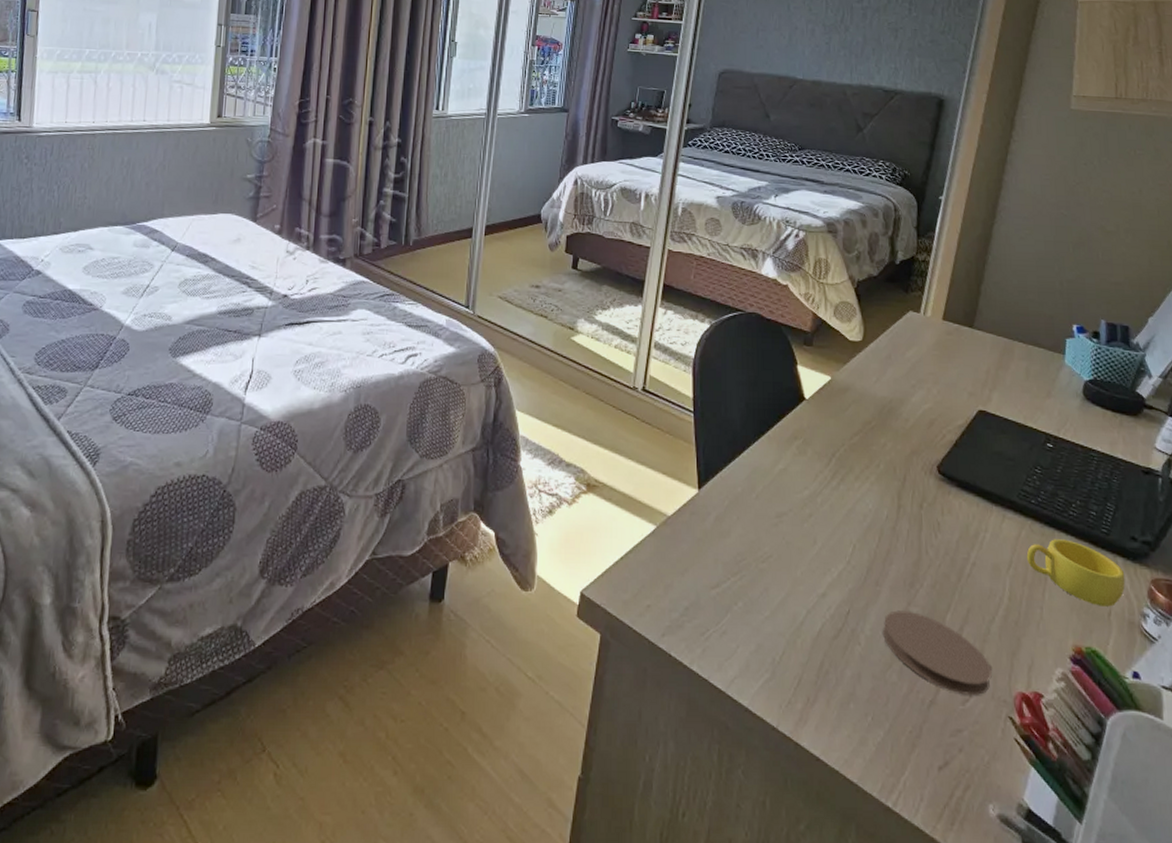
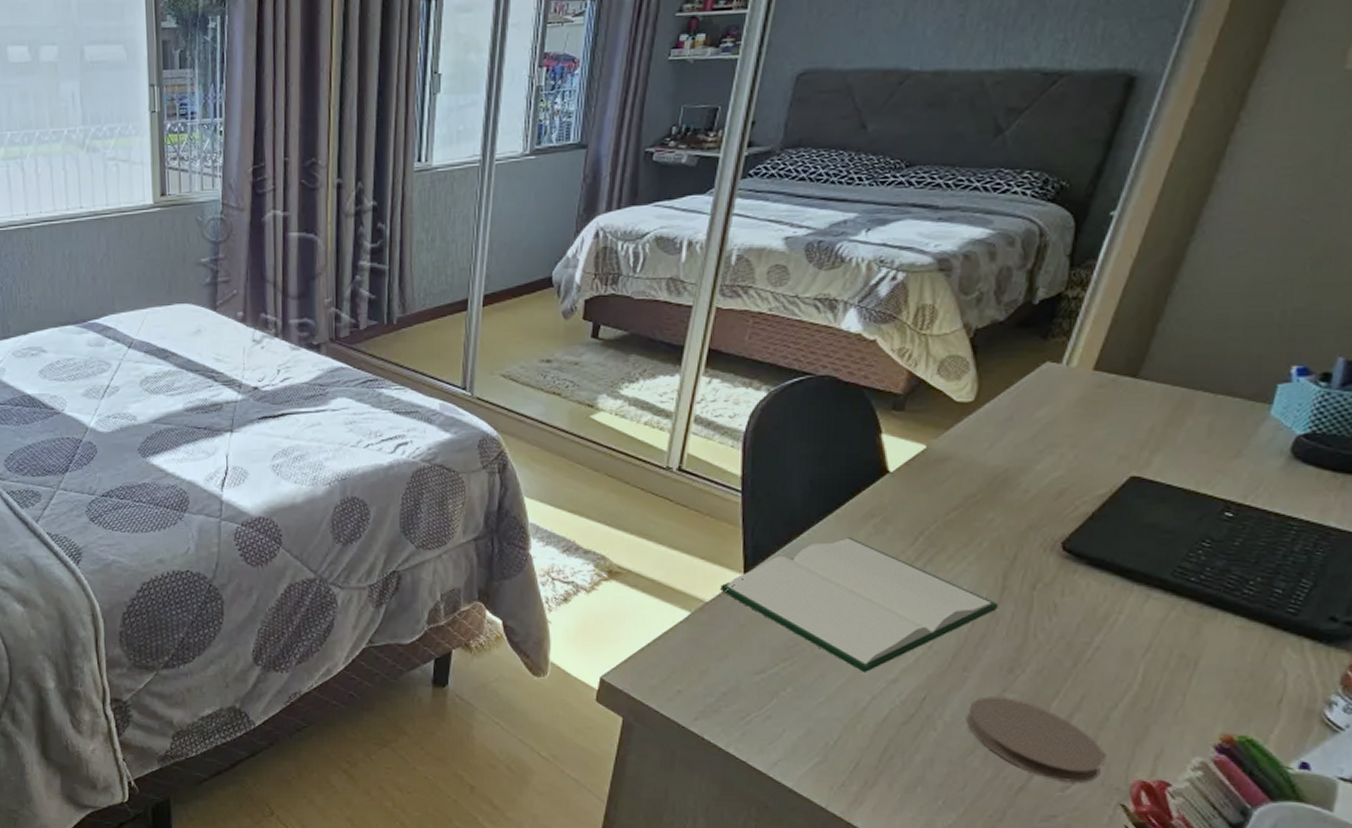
hardback book: none [680,457,897,586] -> present [720,537,999,672]
cup: present [1026,539,1125,607] -> none [1172,620,1312,694]

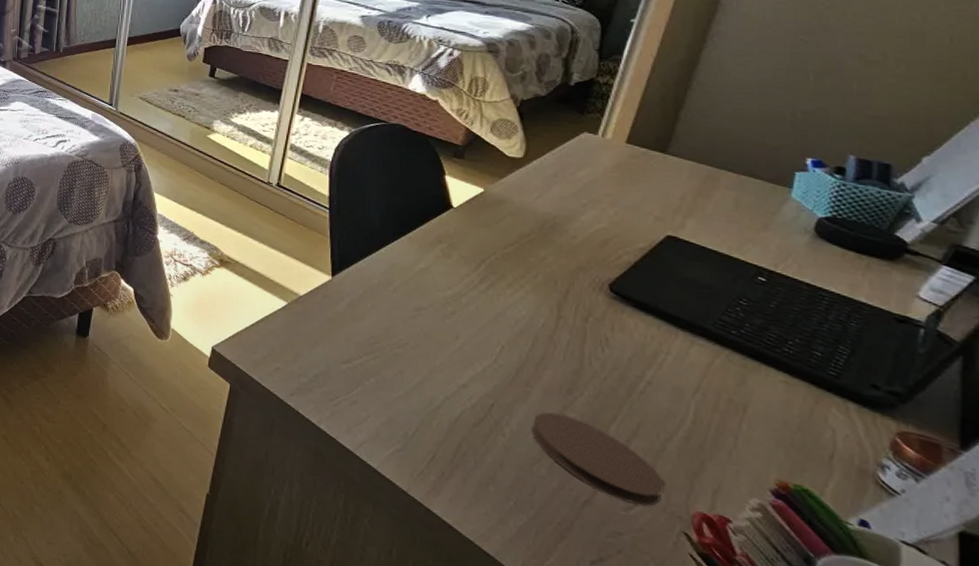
hardback book: present [720,537,999,672] -> none [312,257,555,375]

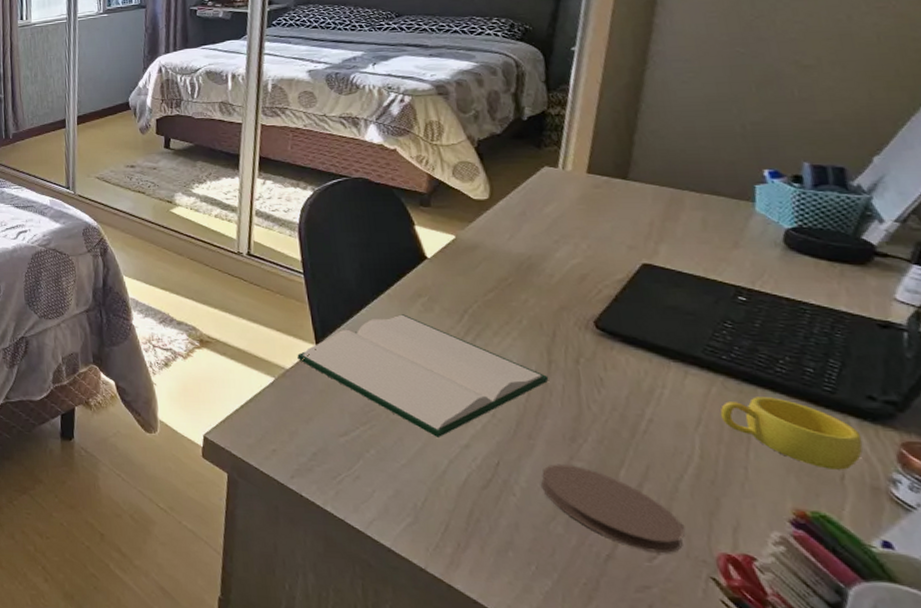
hardback book: none [312,257,555,375] -> present [297,314,549,437]
cup: none [720,372,858,451] -> present [720,397,863,470]

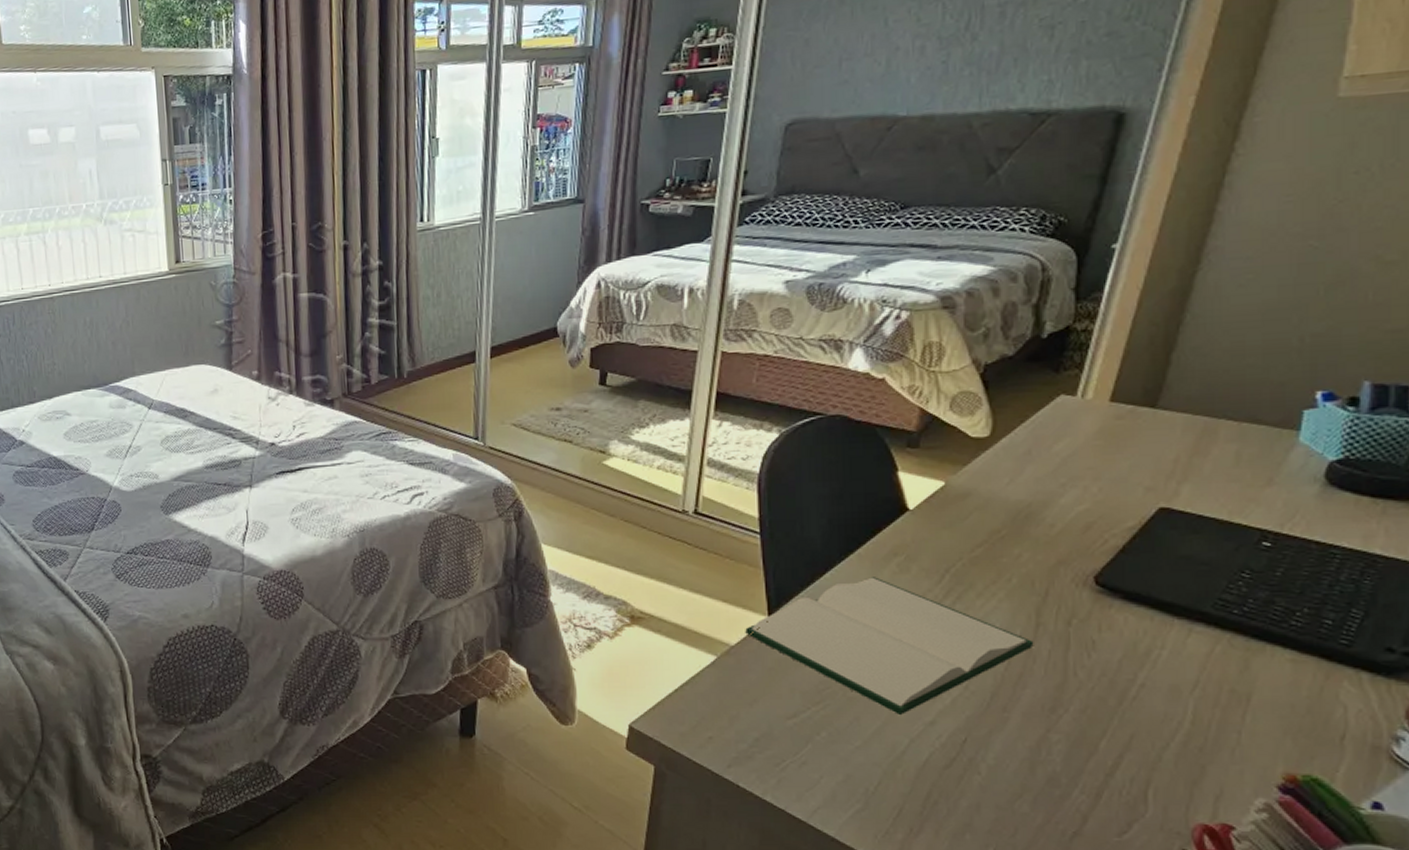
coaster: present [541,464,685,554] -> none [1011,738,1161,828]
cup: present [720,397,863,470] -> none [1221,654,1372,729]

